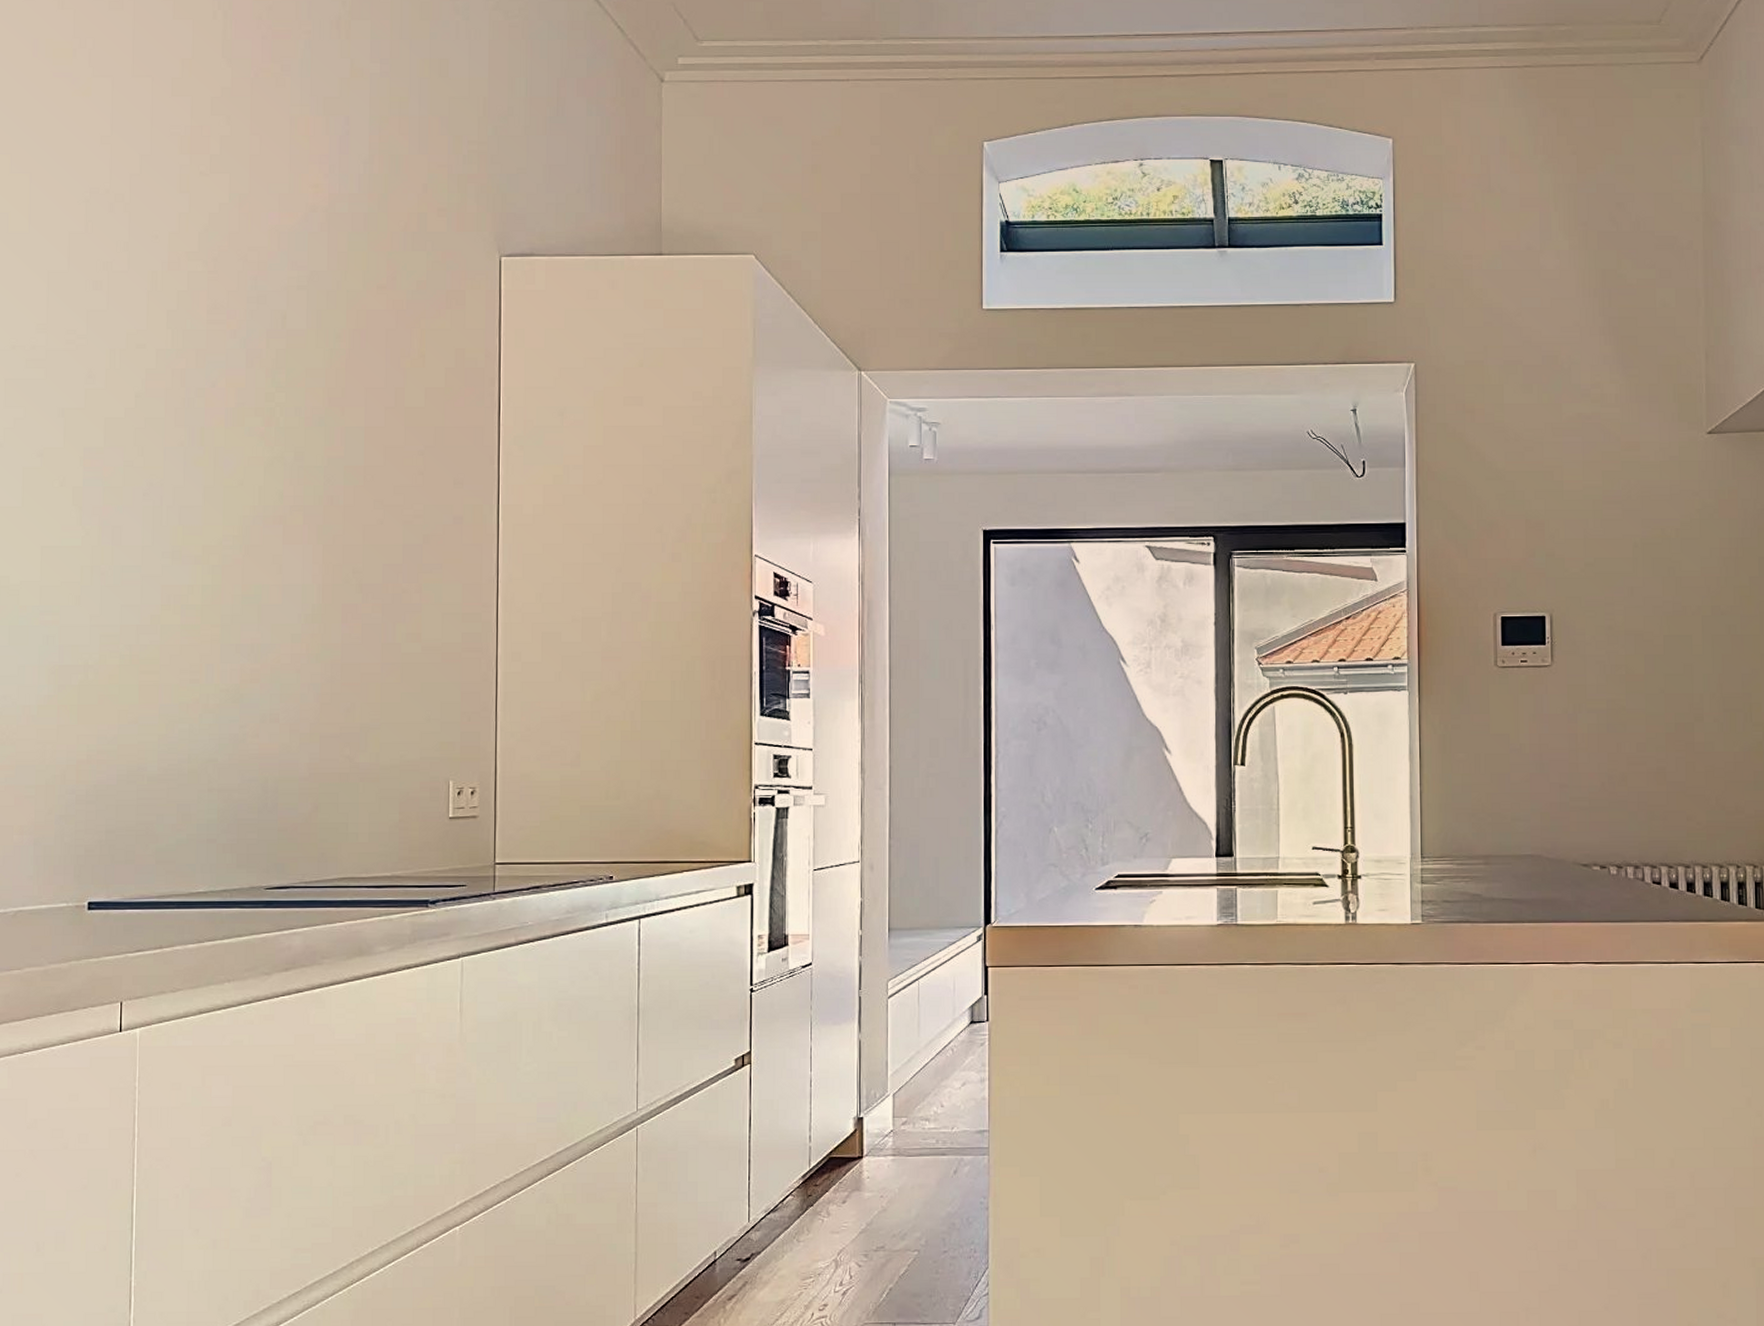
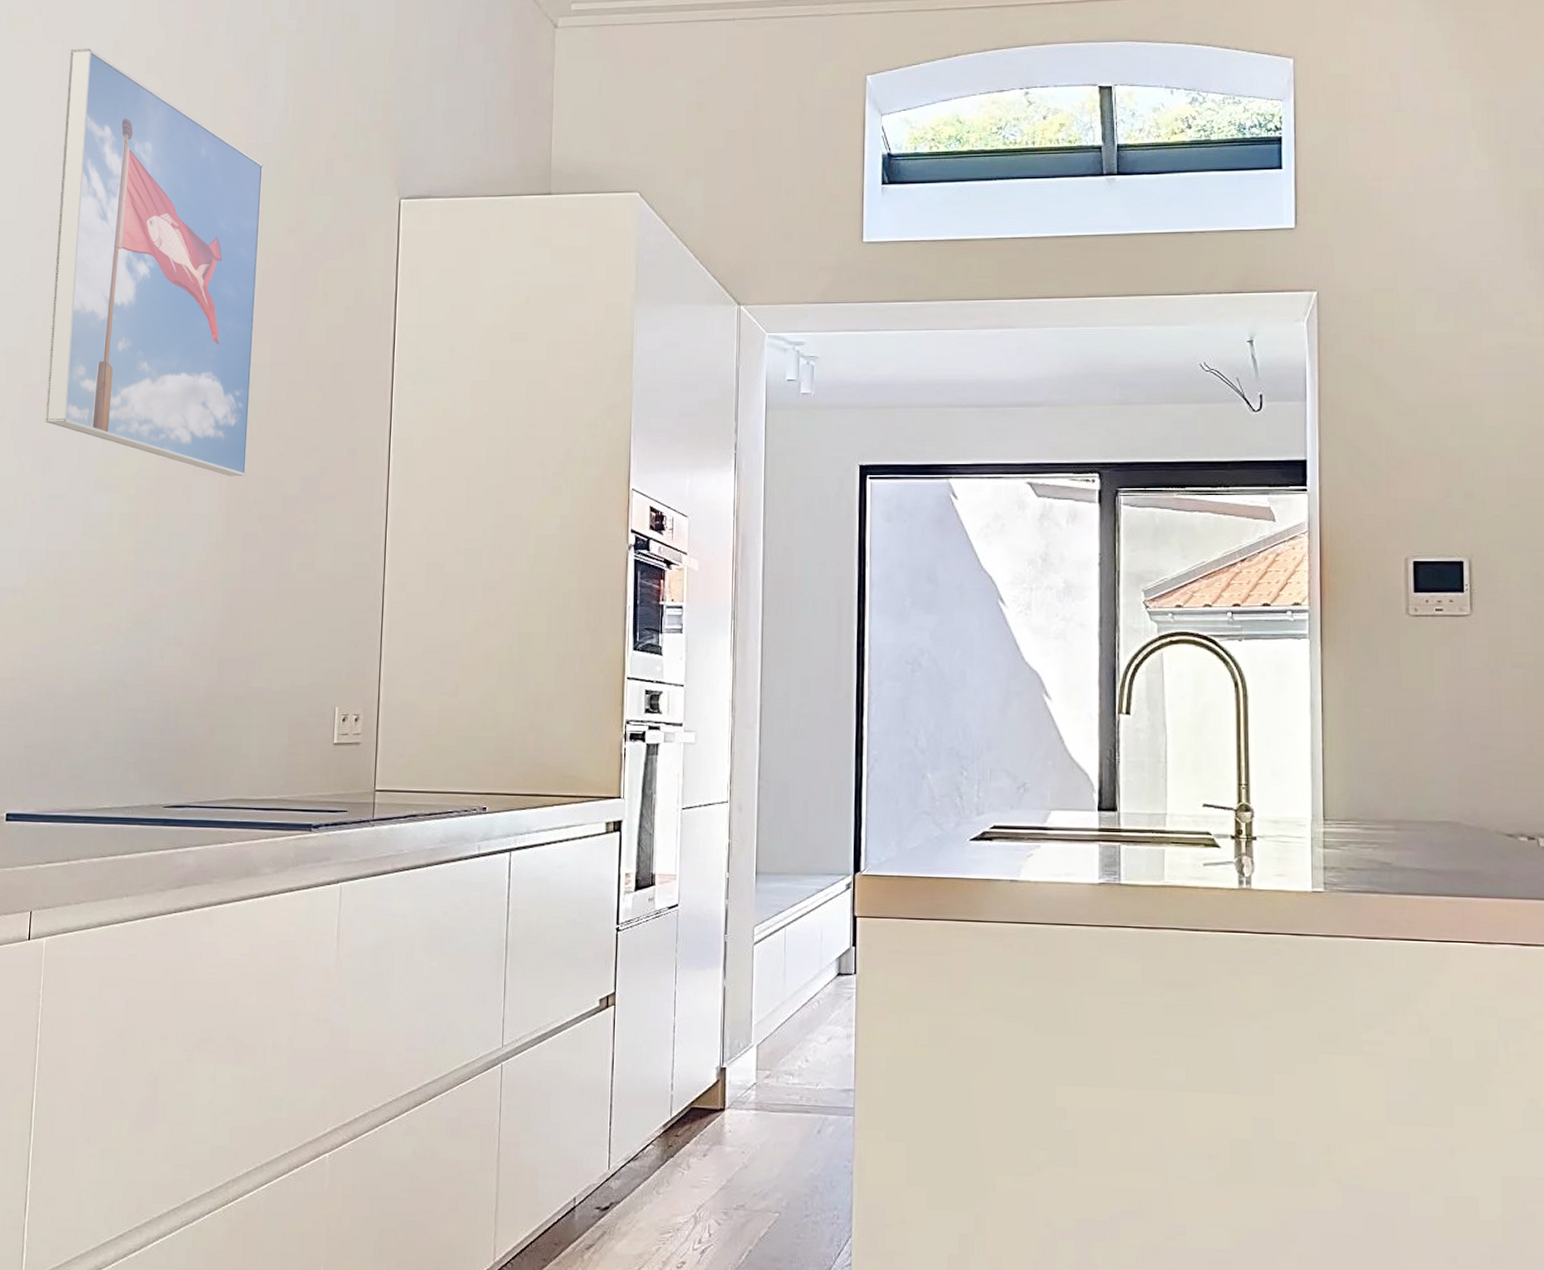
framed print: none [111,86,348,546] -> present [45,49,263,477]

